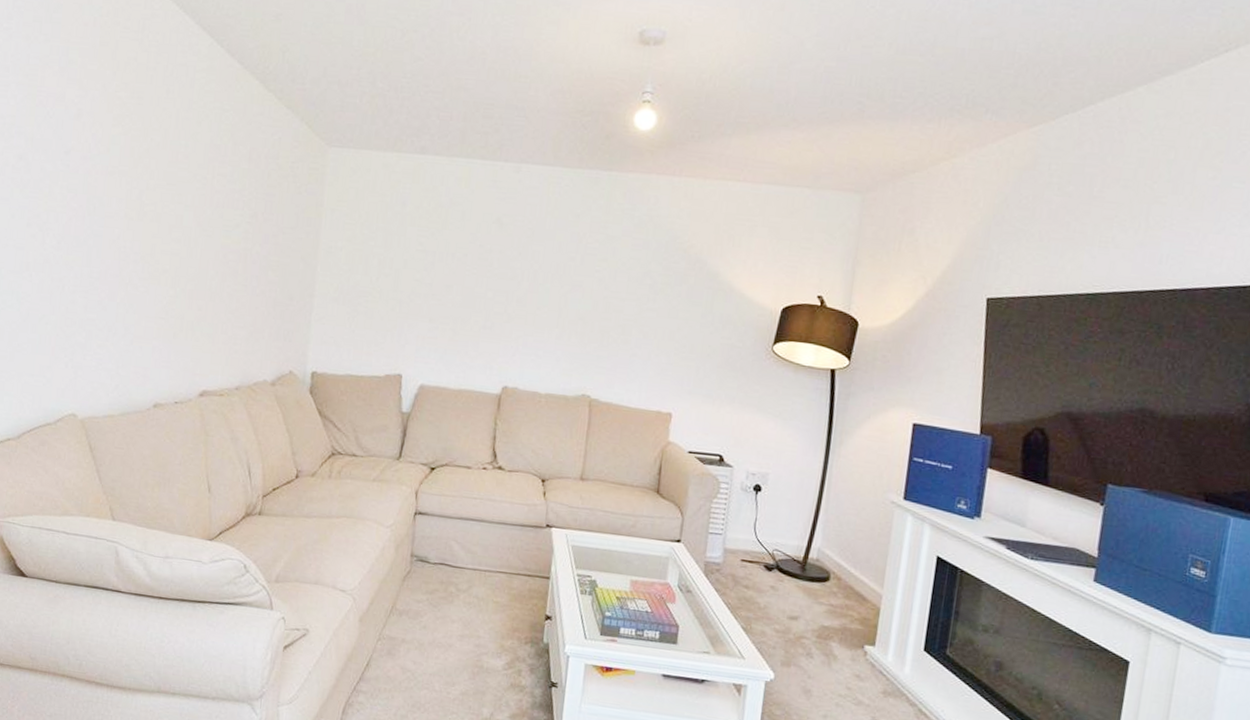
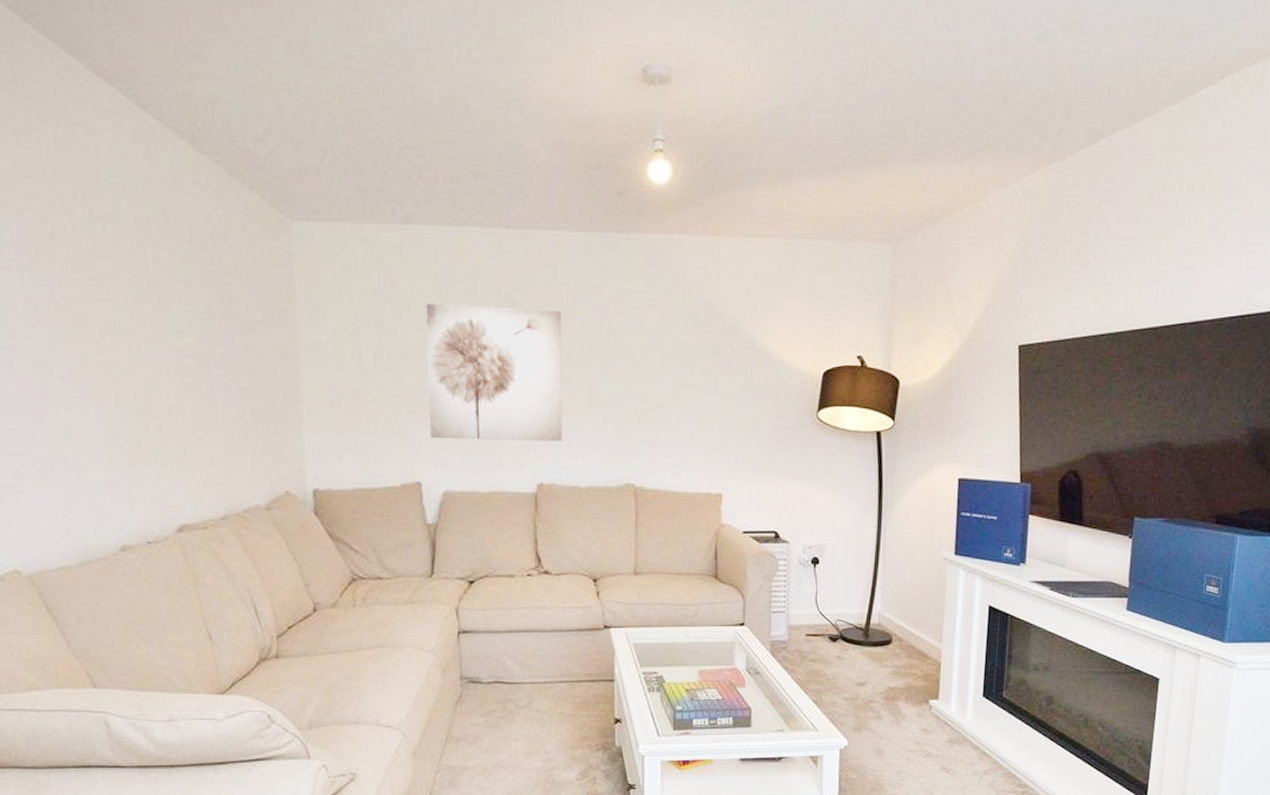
wall art: none [415,222,543,350] -> present [425,304,562,441]

